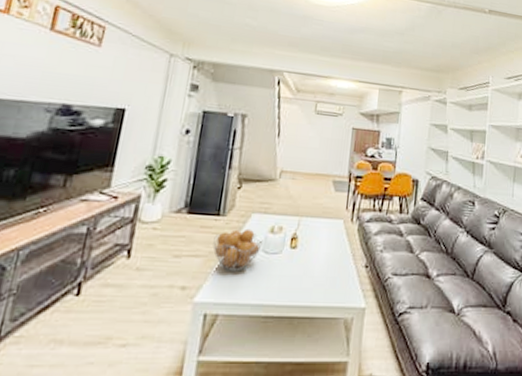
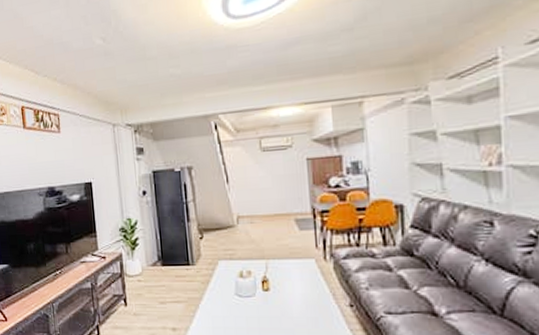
fruit basket: present [212,228,263,271] -> none [189,275,235,314]

